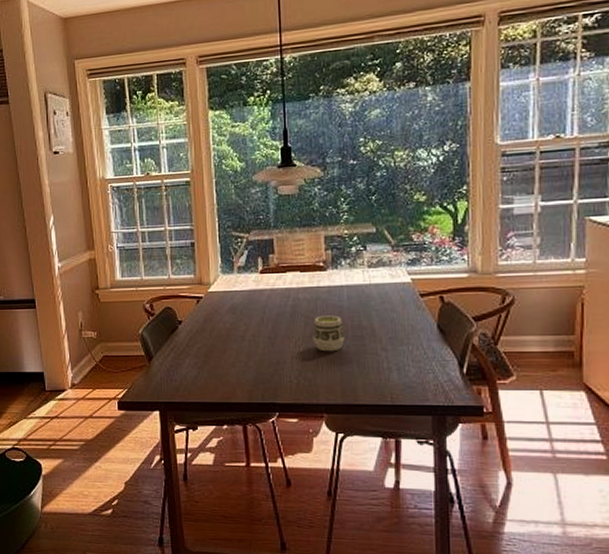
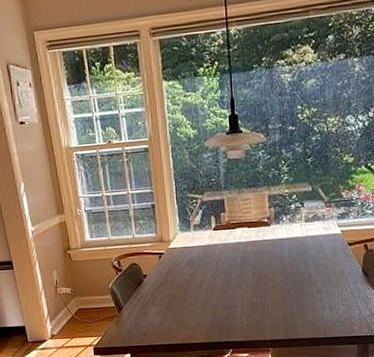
cup: present [313,315,345,352] -> none [259,264,286,296]

